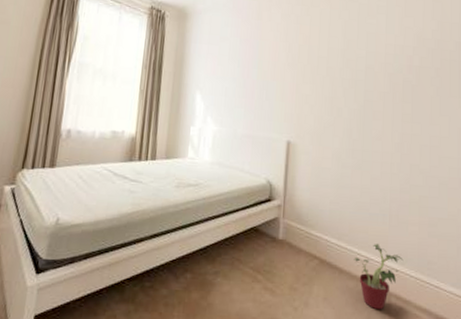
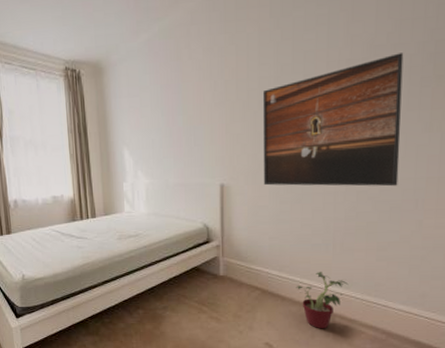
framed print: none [327,47,445,164] -> present [263,53,404,187]

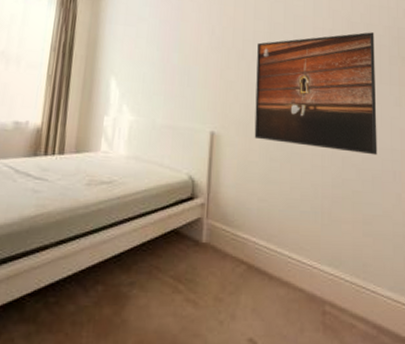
potted plant: present [296,271,349,329] -> none [284,244,338,321]

